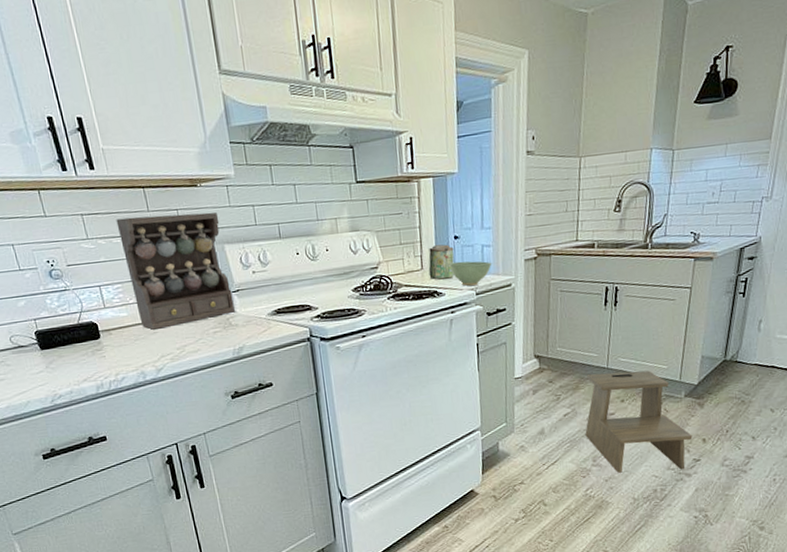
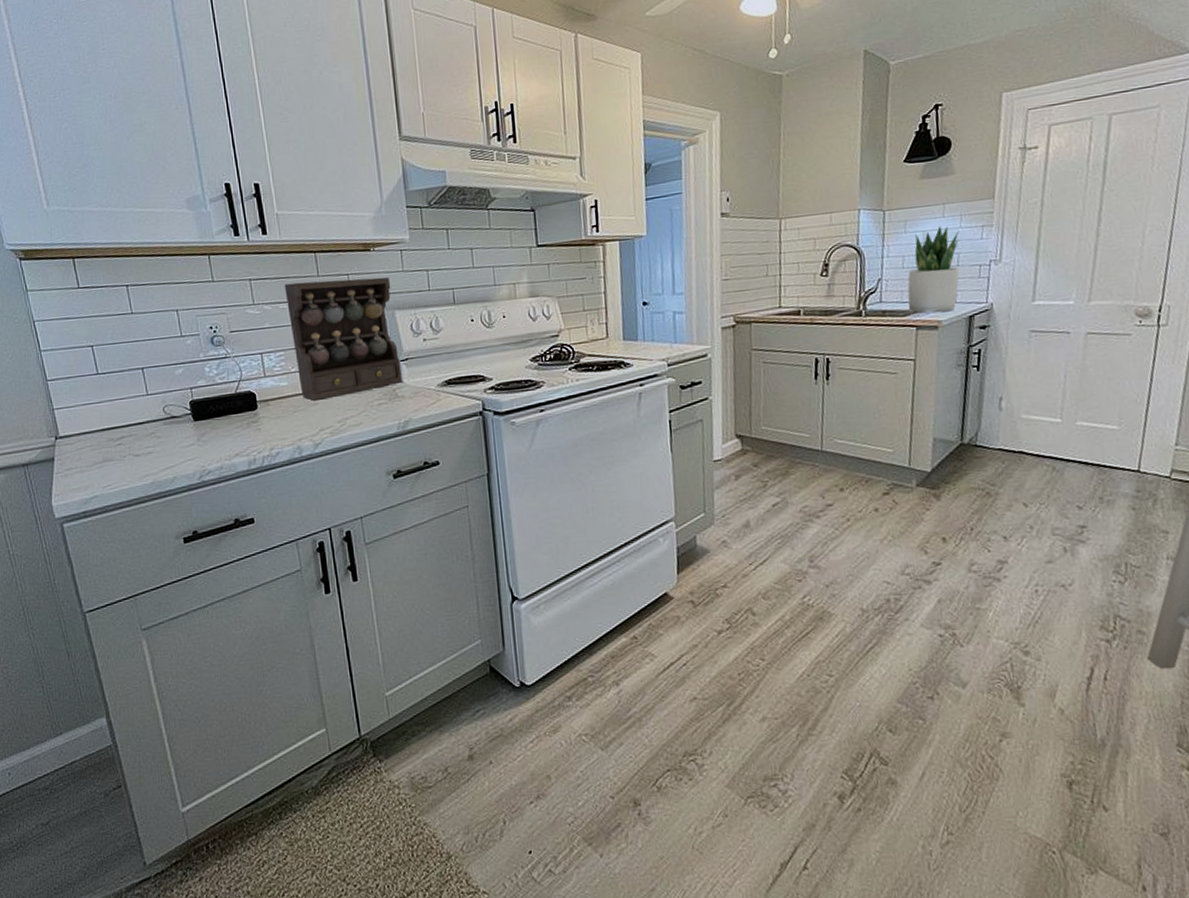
canister: present [428,244,454,280] -> none [614,311,643,349]
bowl: present [449,261,492,286] -> none [637,329,685,357]
step stool: present [585,370,693,473] -> none [798,454,930,577]
planter: none [688,164,738,246] -> present [907,225,960,313]

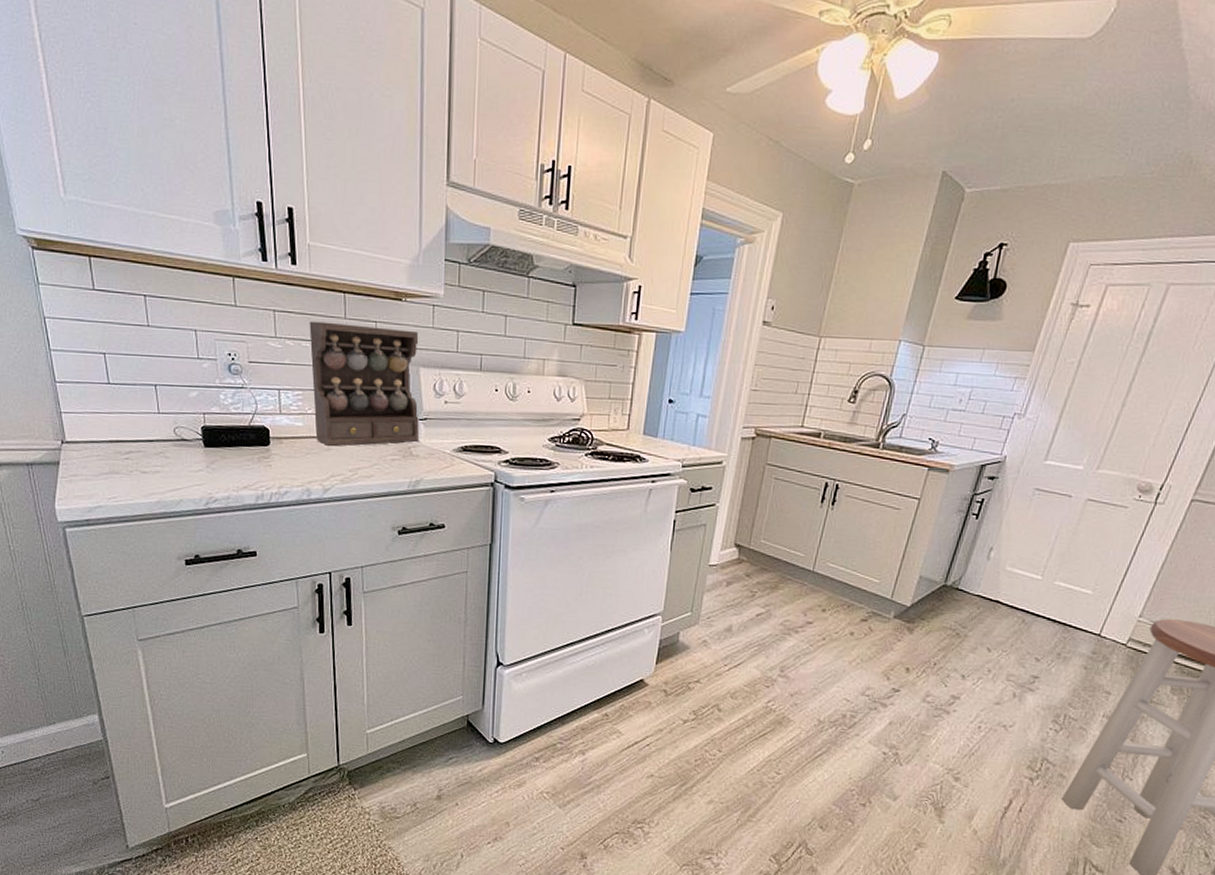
planter: present [907,225,960,313] -> none [925,370,992,458]

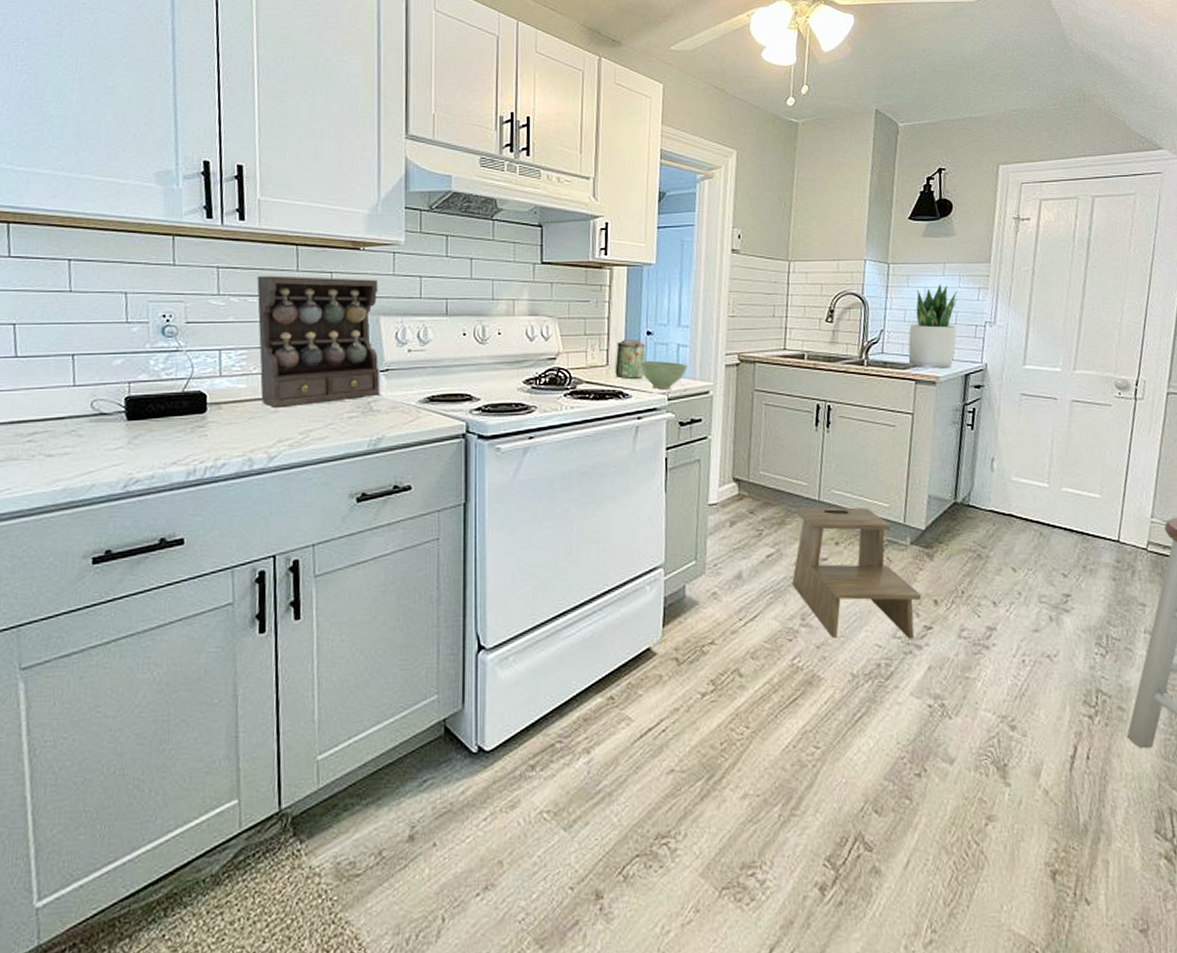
canister: none [634,406,666,445] -> present [615,339,646,379]
bowl: none [658,427,705,457] -> present [639,360,688,390]
step stool: none [776,574,895,698] -> present [792,506,922,639]
planter: none [925,370,992,458] -> present [908,283,958,369]

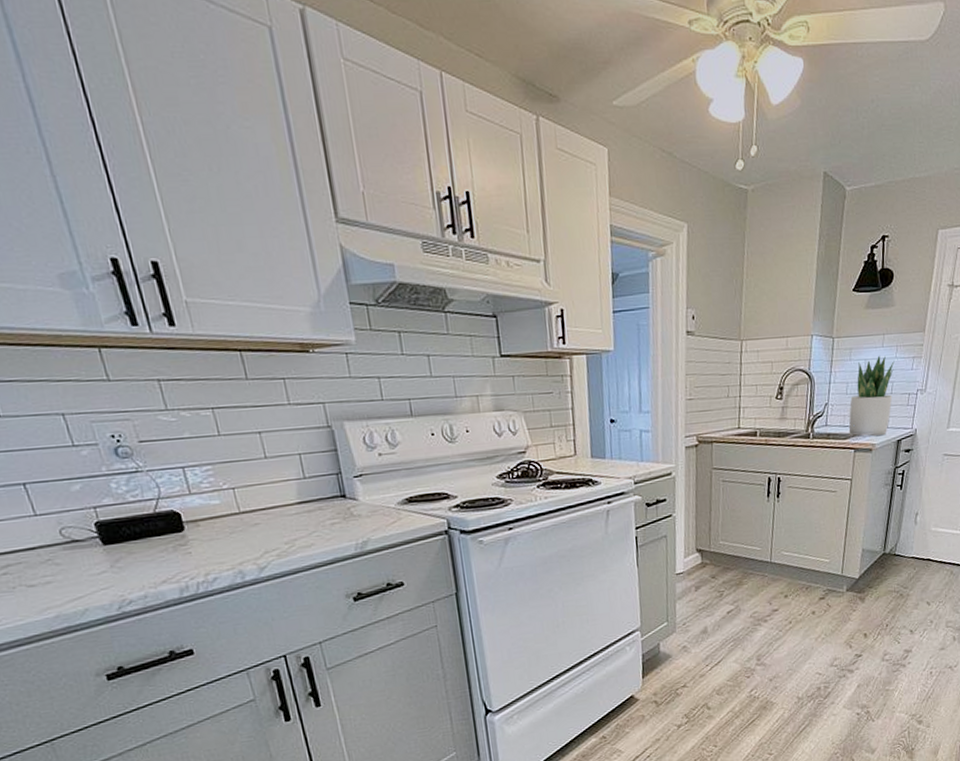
spice rack: present [257,275,380,407] -> none [204,383,357,521]
canister: present [615,339,646,379] -> none [582,428,611,467]
bowl: present [639,360,688,390] -> none [605,447,651,475]
step stool: present [792,506,922,639] -> none [749,564,854,672]

